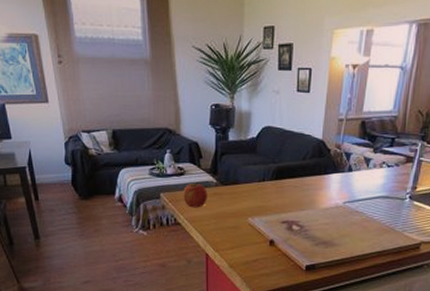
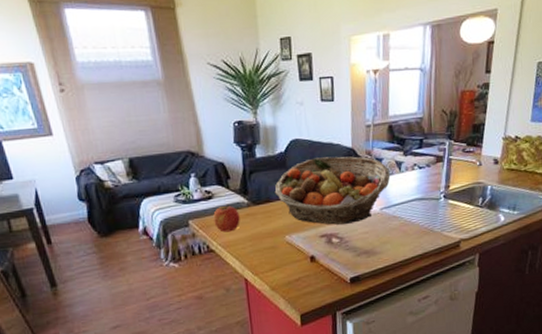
fruit basket: none [242,146,358,213] -> present [274,156,391,225]

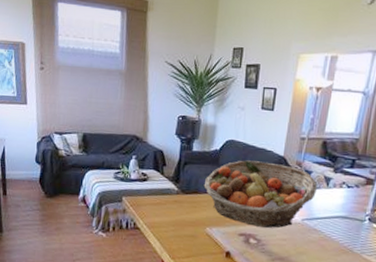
apple: present [213,205,240,232] -> none [144,189,168,214]

